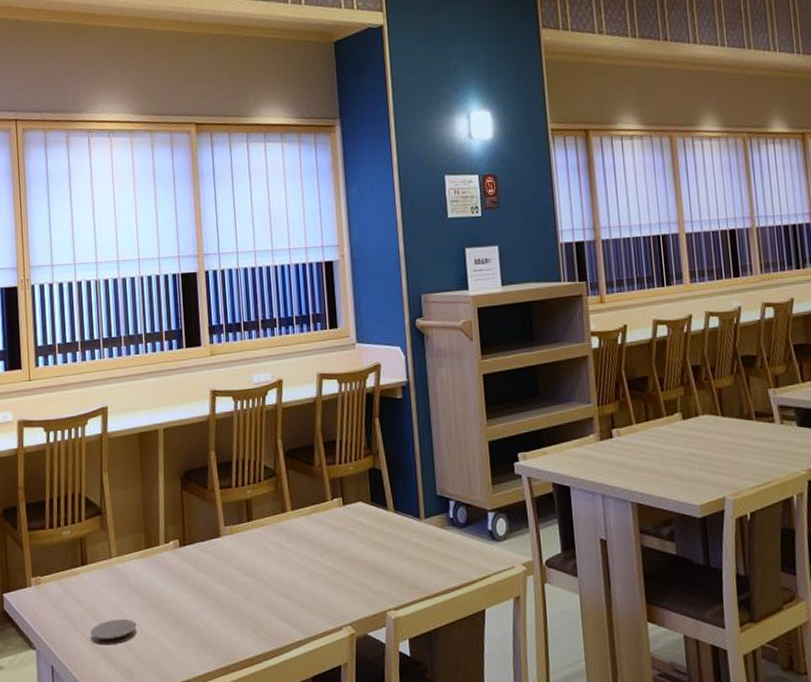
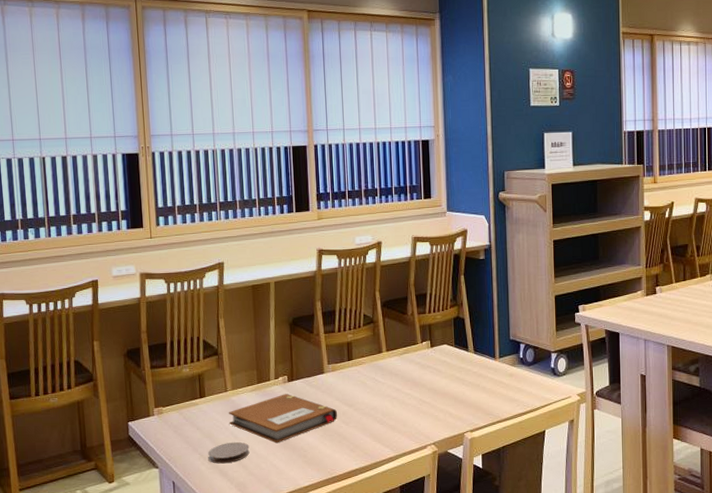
notebook: none [113,561,237,622] -> present [228,394,338,444]

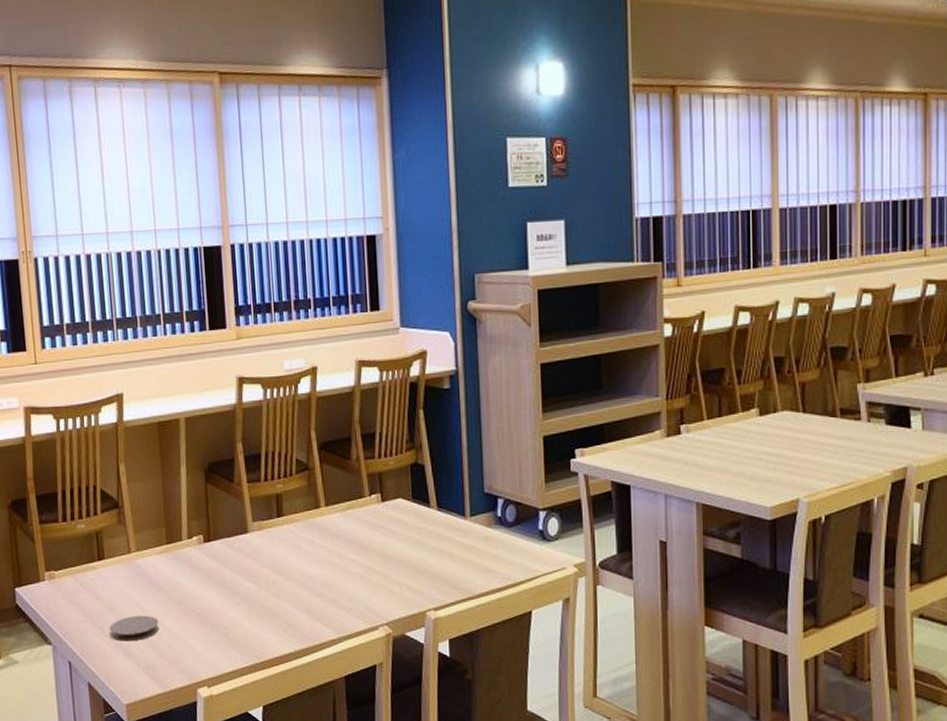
notebook: present [228,394,338,444] -> none [132,557,266,619]

